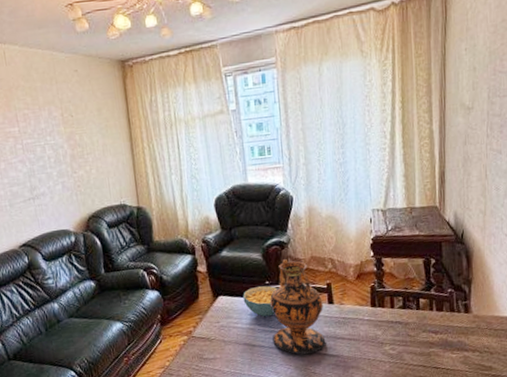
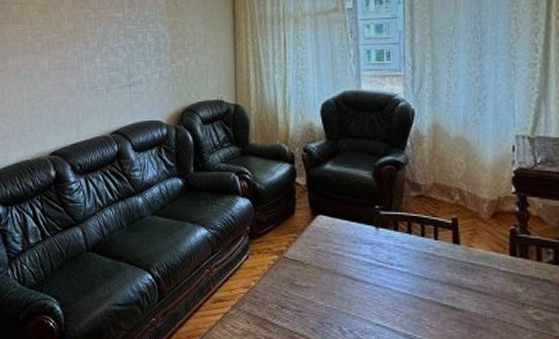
cereal bowl: present [243,285,278,317] -> none [347,210,390,248]
vase: present [270,259,326,355] -> none [379,183,448,302]

